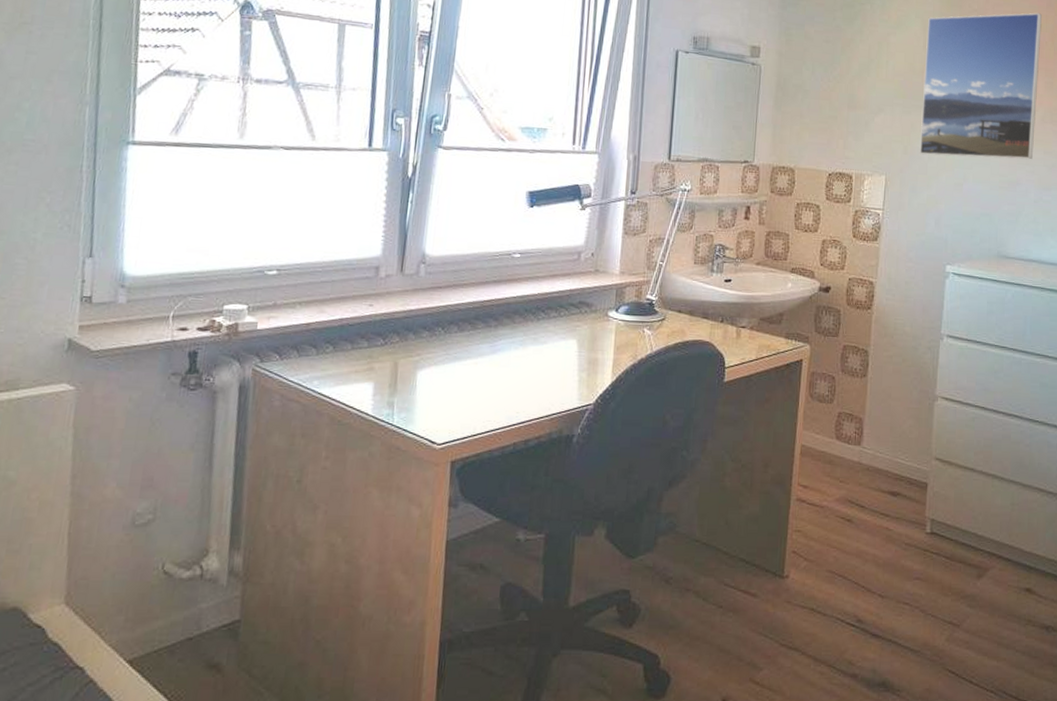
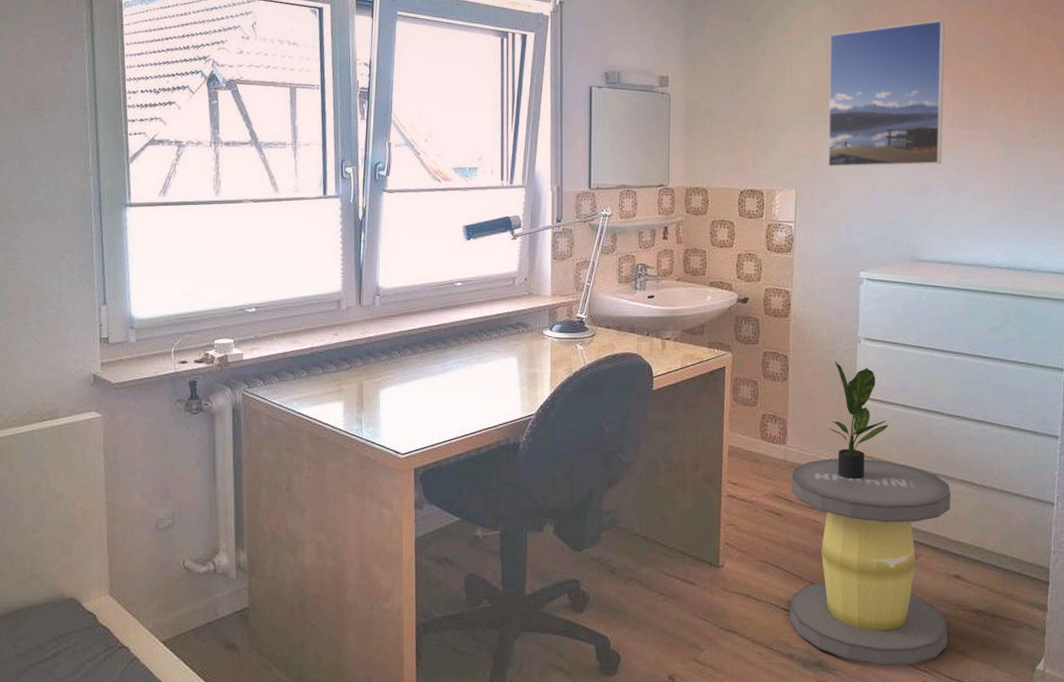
stool: none [855,461,1026,686] -> present [789,458,951,666]
potted plant: none [906,358,968,485] -> present [829,361,889,480]

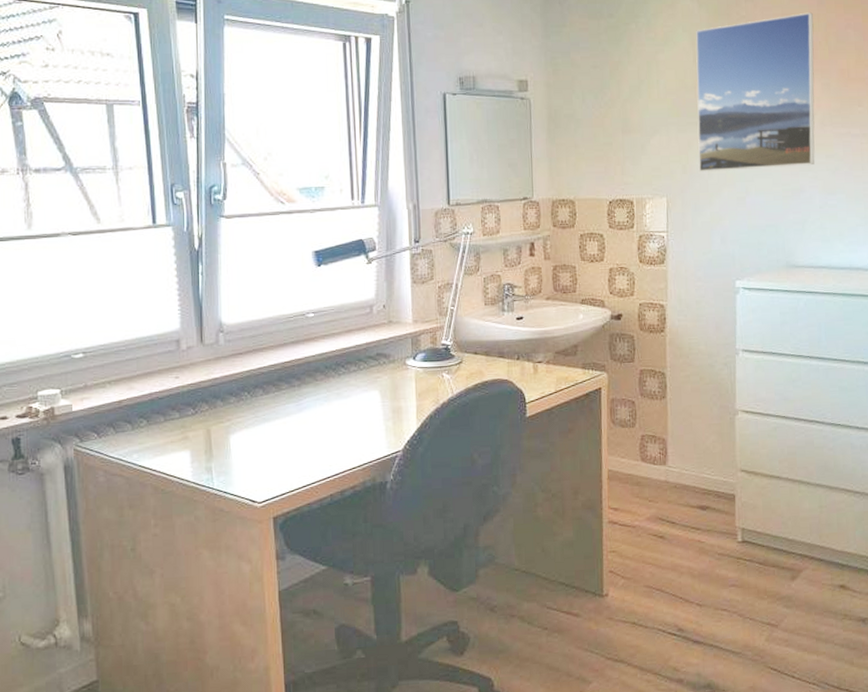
stool: present [789,458,951,666] -> none [673,474,836,682]
potted plant: present [829,361,889,480] -> none [710,375,770,497]

